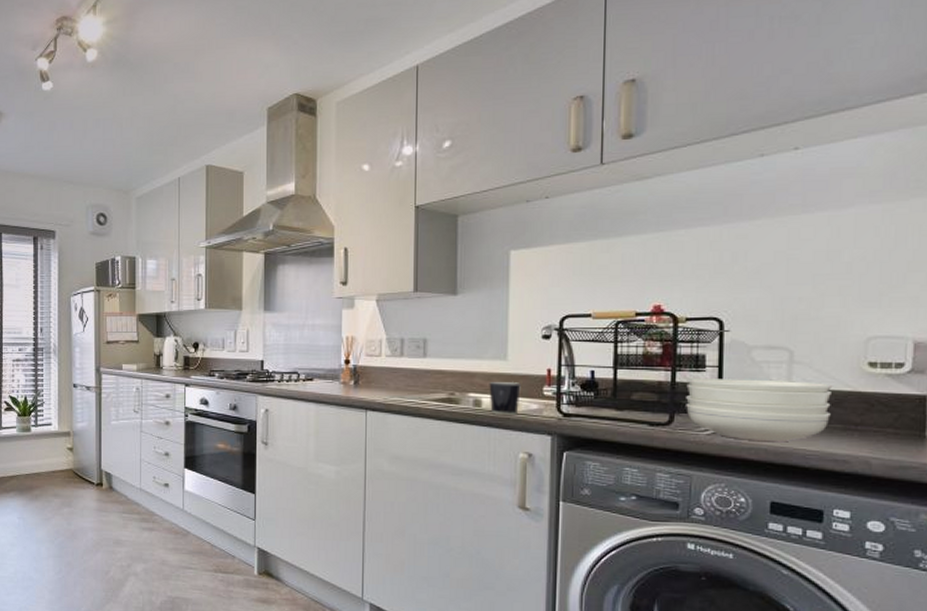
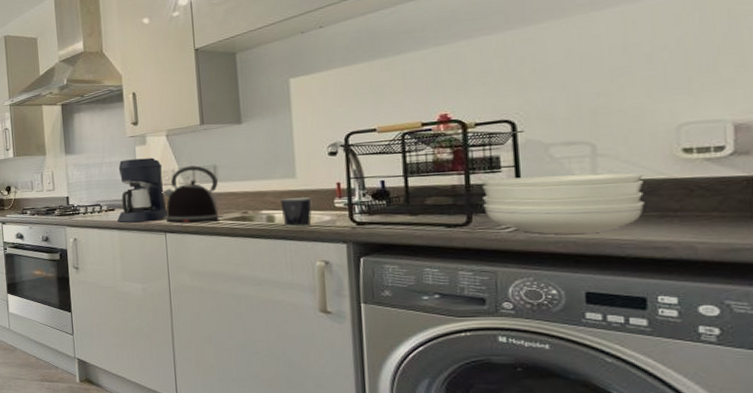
coffee maker: none [315,324,370,396] -> present [117,157,168,223]
kettle: none [366,337,429,403] -> present [162,165,223,224]

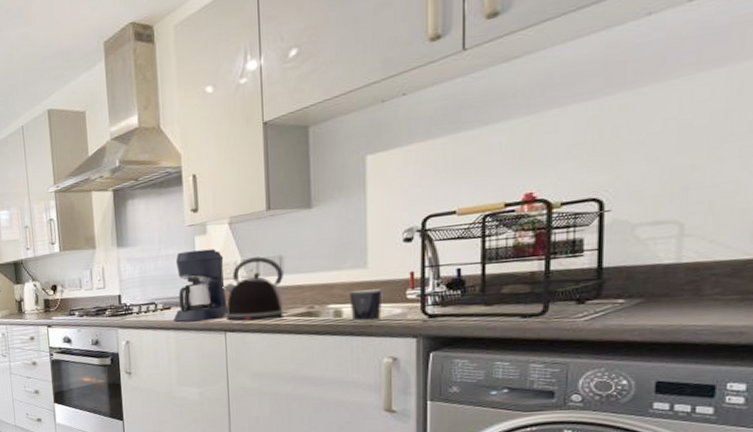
bowl: present [482,173,645,235] -> none [561,253,730,323]

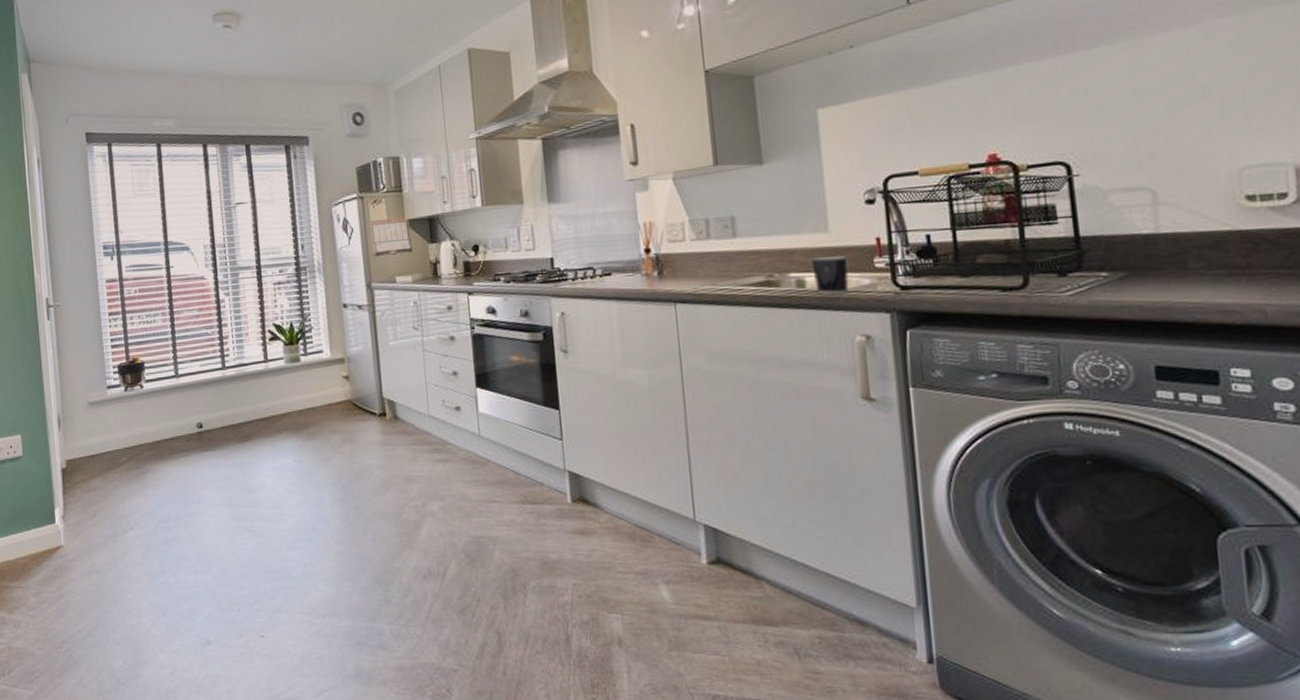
coffee maker: present [174,248,228,323] -> none [615,207,677,291]
kettle: present [222,256,287,322] -> none [669,217,744,292]

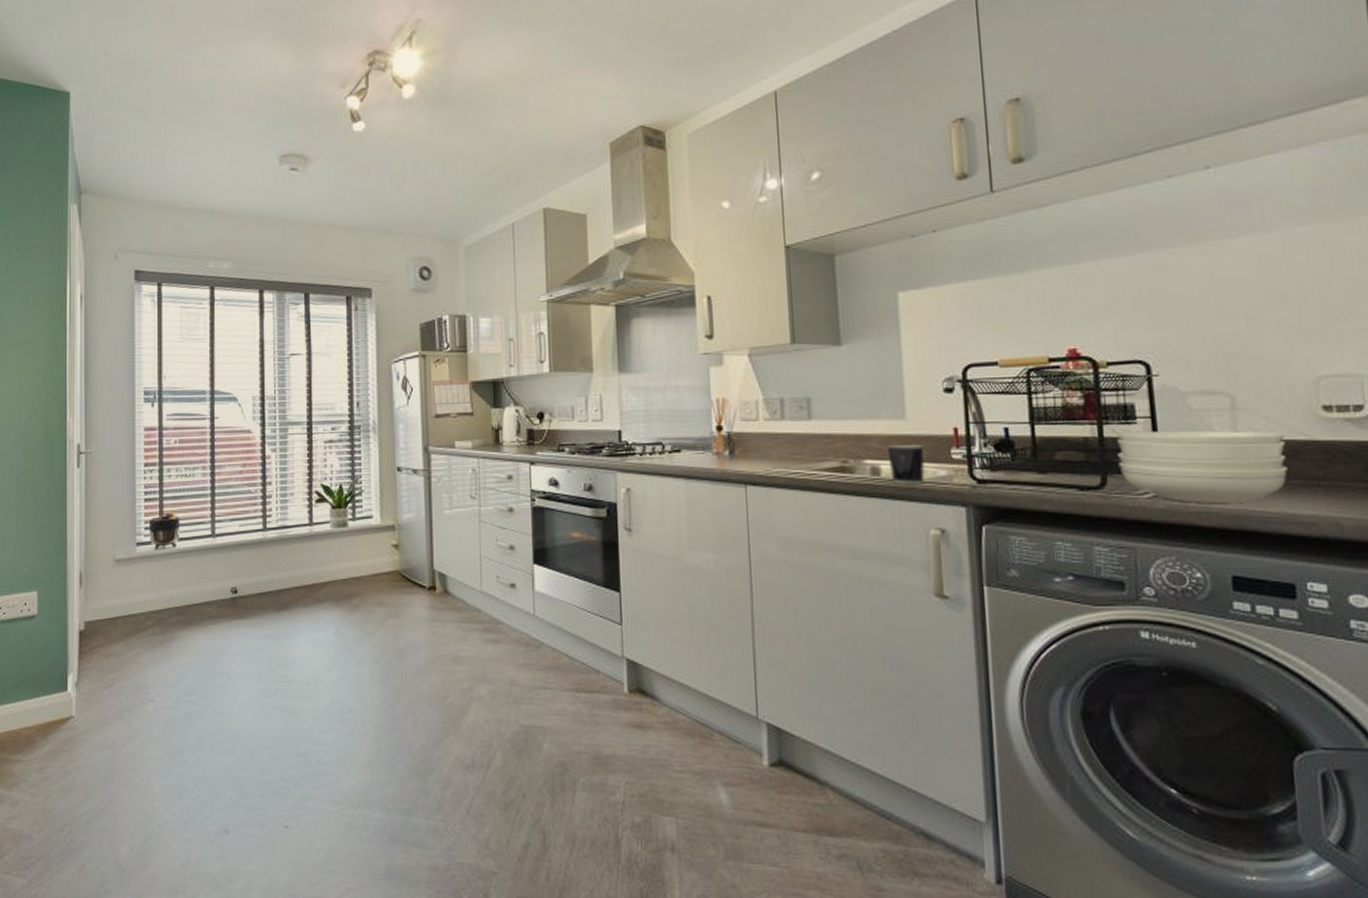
bowl: none [1037,224,1211,299] -> present [1116,430,1288,505]

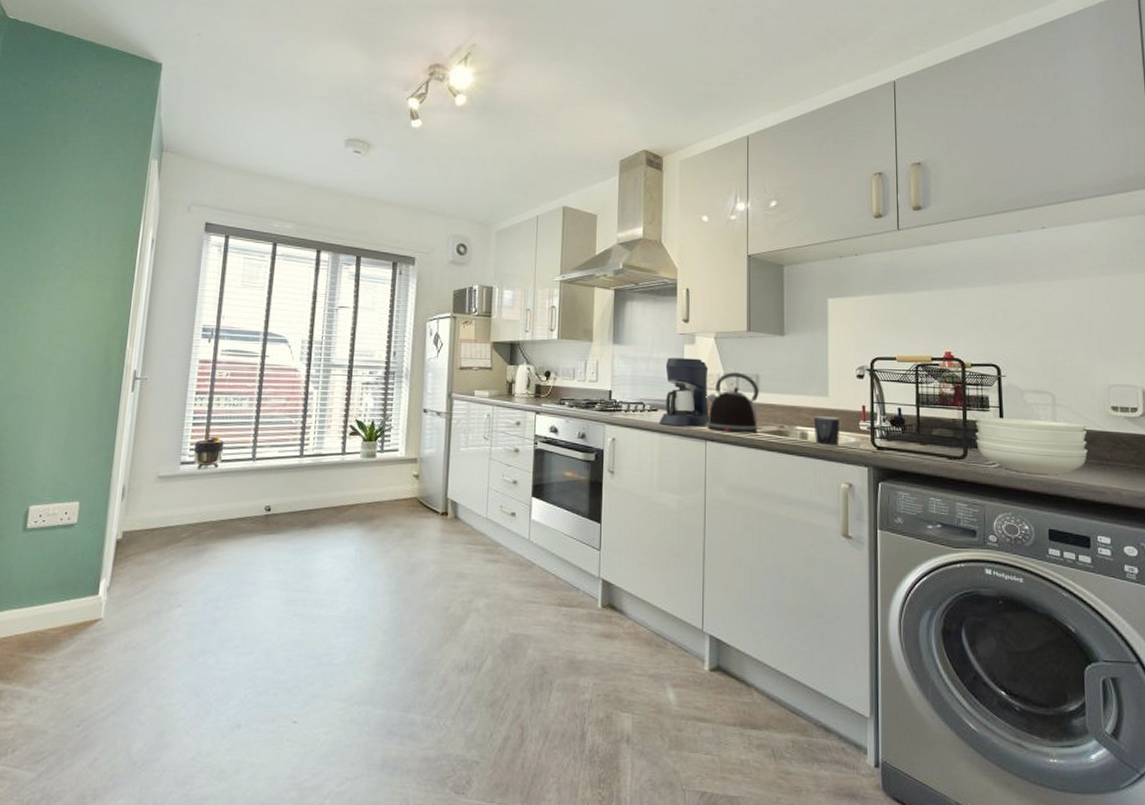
coffee maker: none [684,383,749,470] -> present [659,358,709,427]
kettle: none [742,396,818,474] -> present [706,372,761,434]

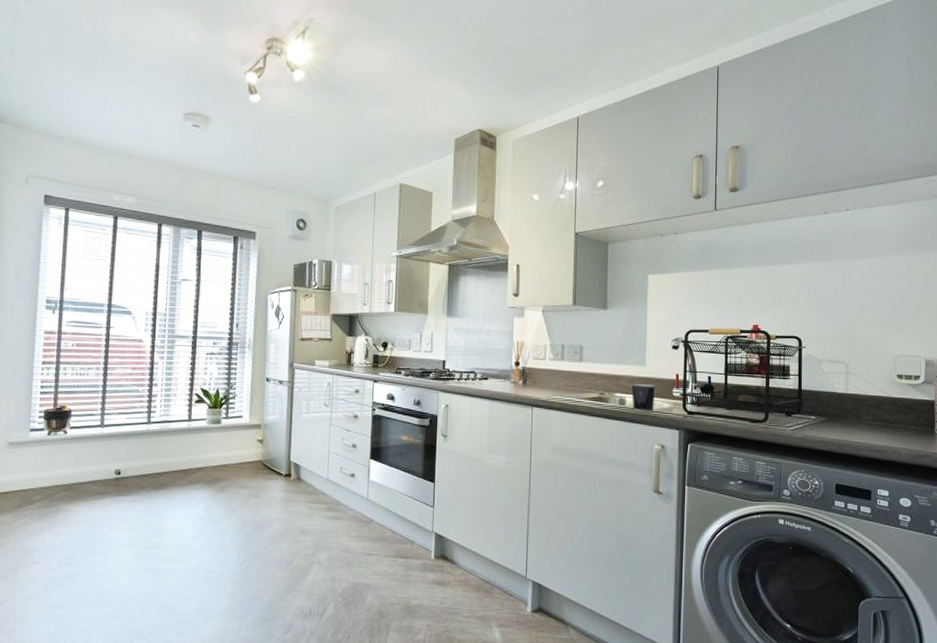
coffee maker: present [659,358,709,427] -> none [490,330,536,395]
kettle: present [706,372,761,434] -> none [533,343,584,401]
bowl: present [975,417,1088,475] -> none [776,384,875,436]

